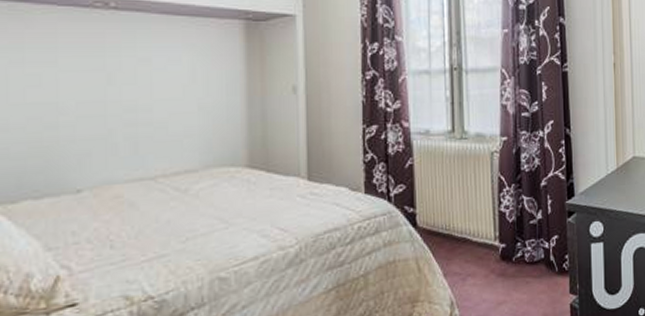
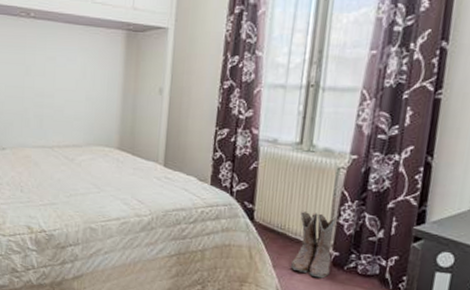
boots: none [462,204,500,278] -> present [291,210,337,279]

